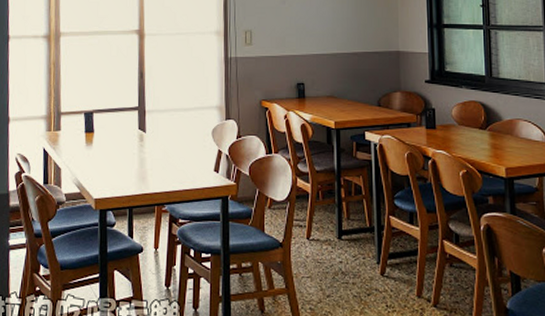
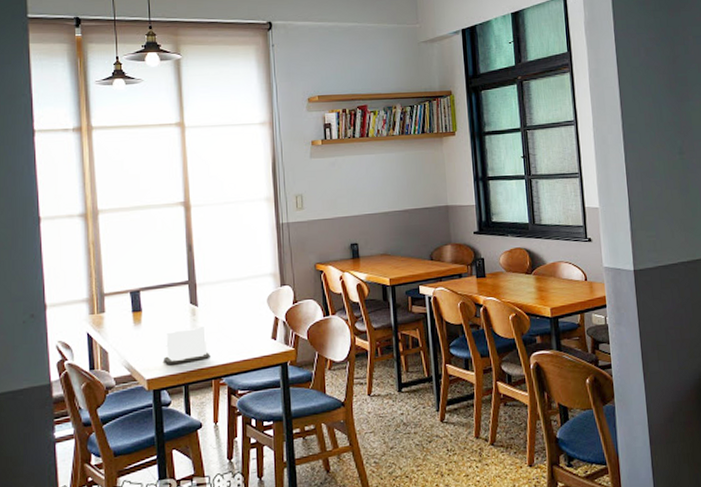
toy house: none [111,152,155,187] -> present [164,326,210,364]

